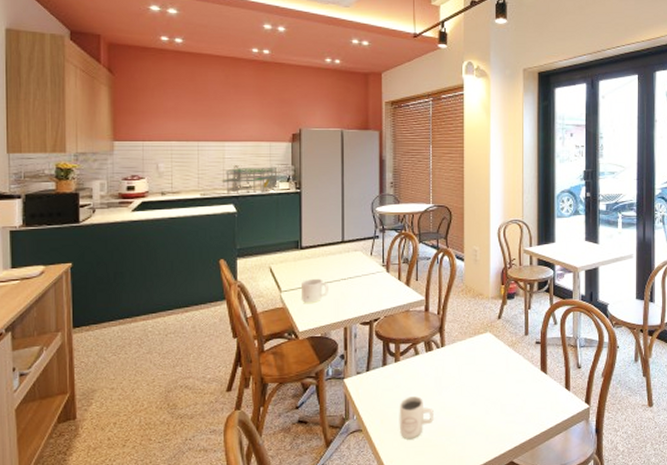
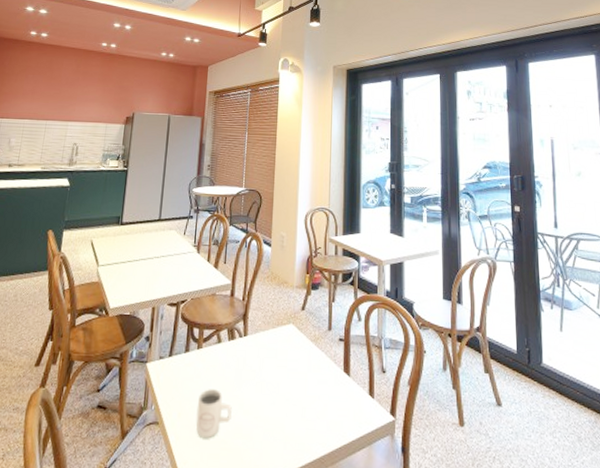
architectural model: present [221,167,277,193] -> none [61,145,109,169]
mug: present [302,278,328,304] -> none [116,254,142,281]

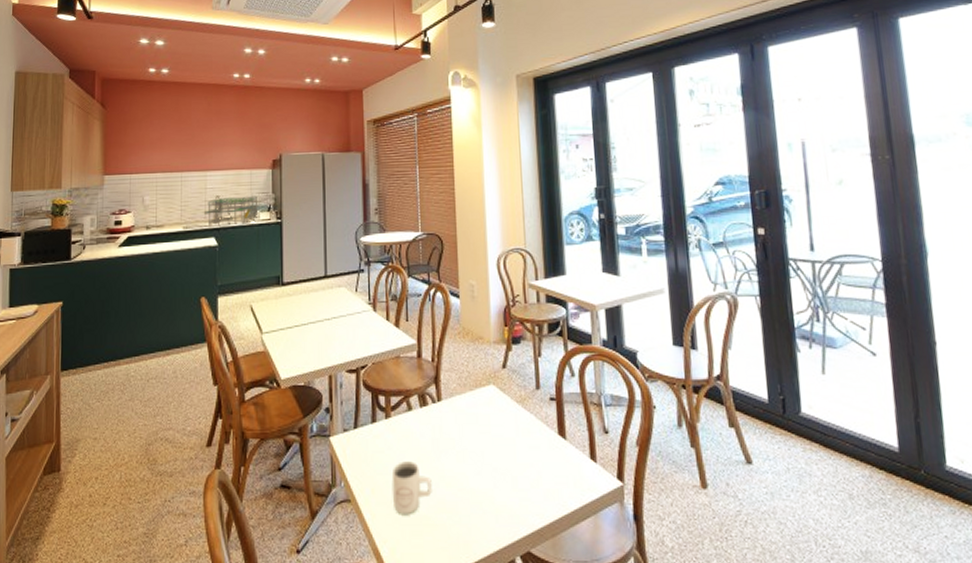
architectural model: none [61,145,109,169] -> present [203,195,257,225]

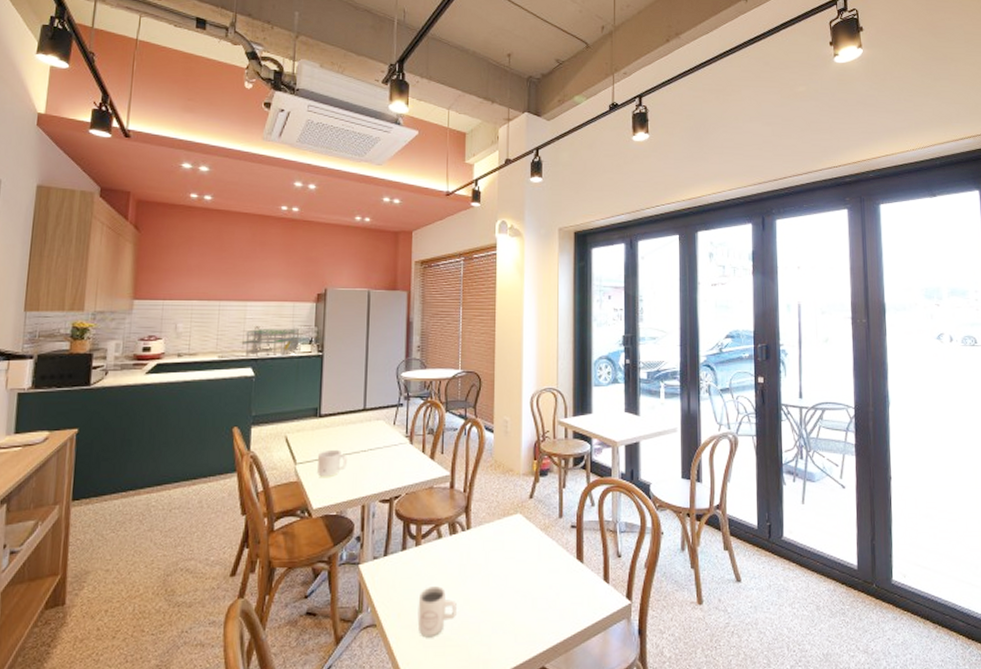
mug: none [283,318,311,348] -> present [317,449,347,478]

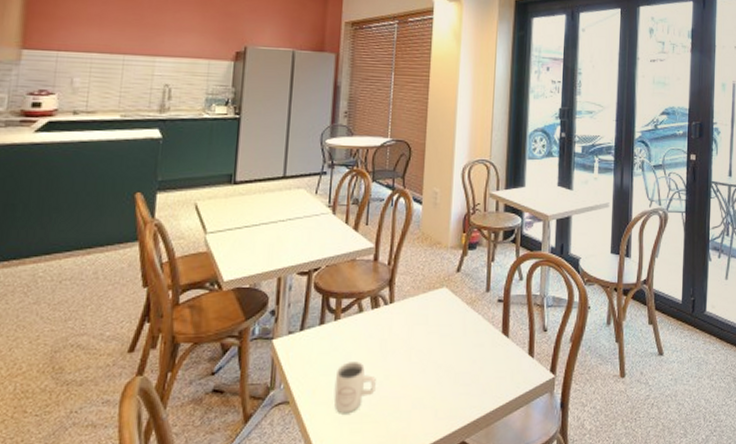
architectural model: present [241,328,299,356] -> none [147,87,214,117]
mug: present [317,449,347,478] -> none [230,218,263,249]

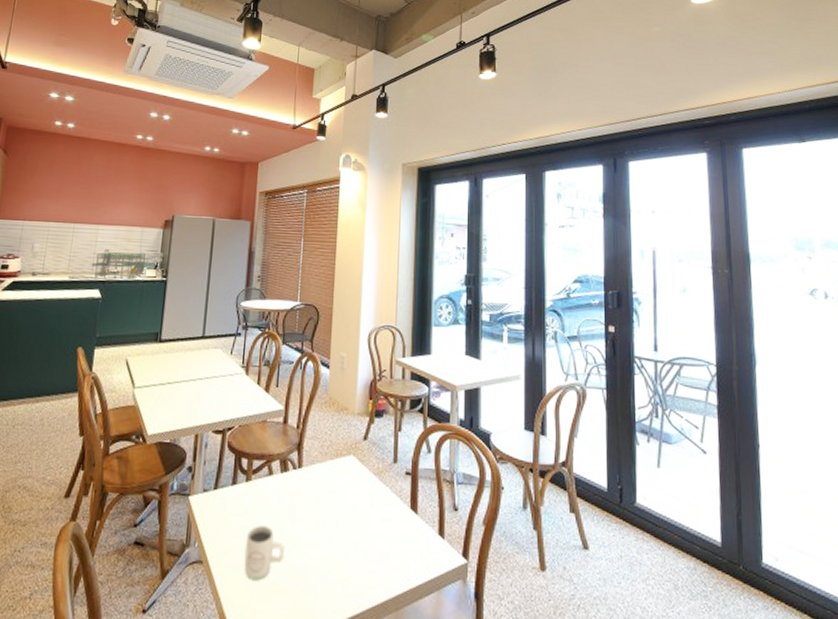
architectural model: none [147,87,214,117] -> present [91,252,146,279]

